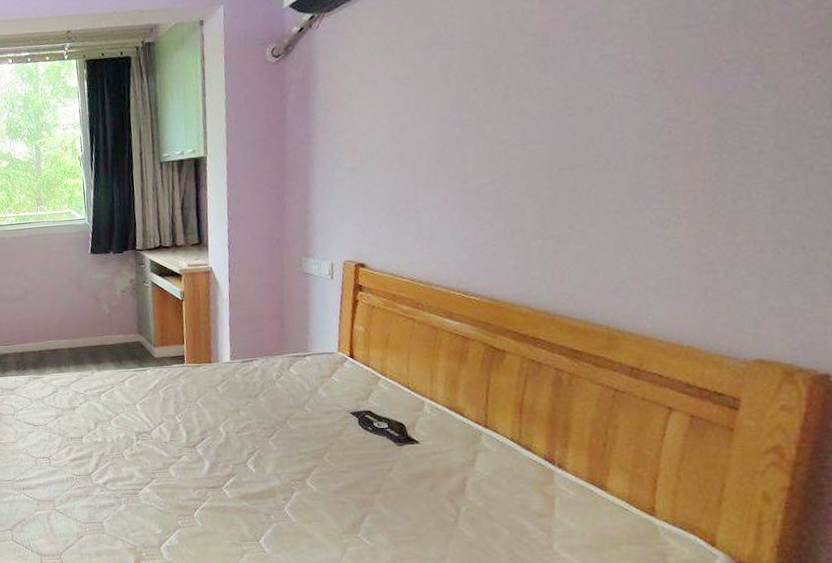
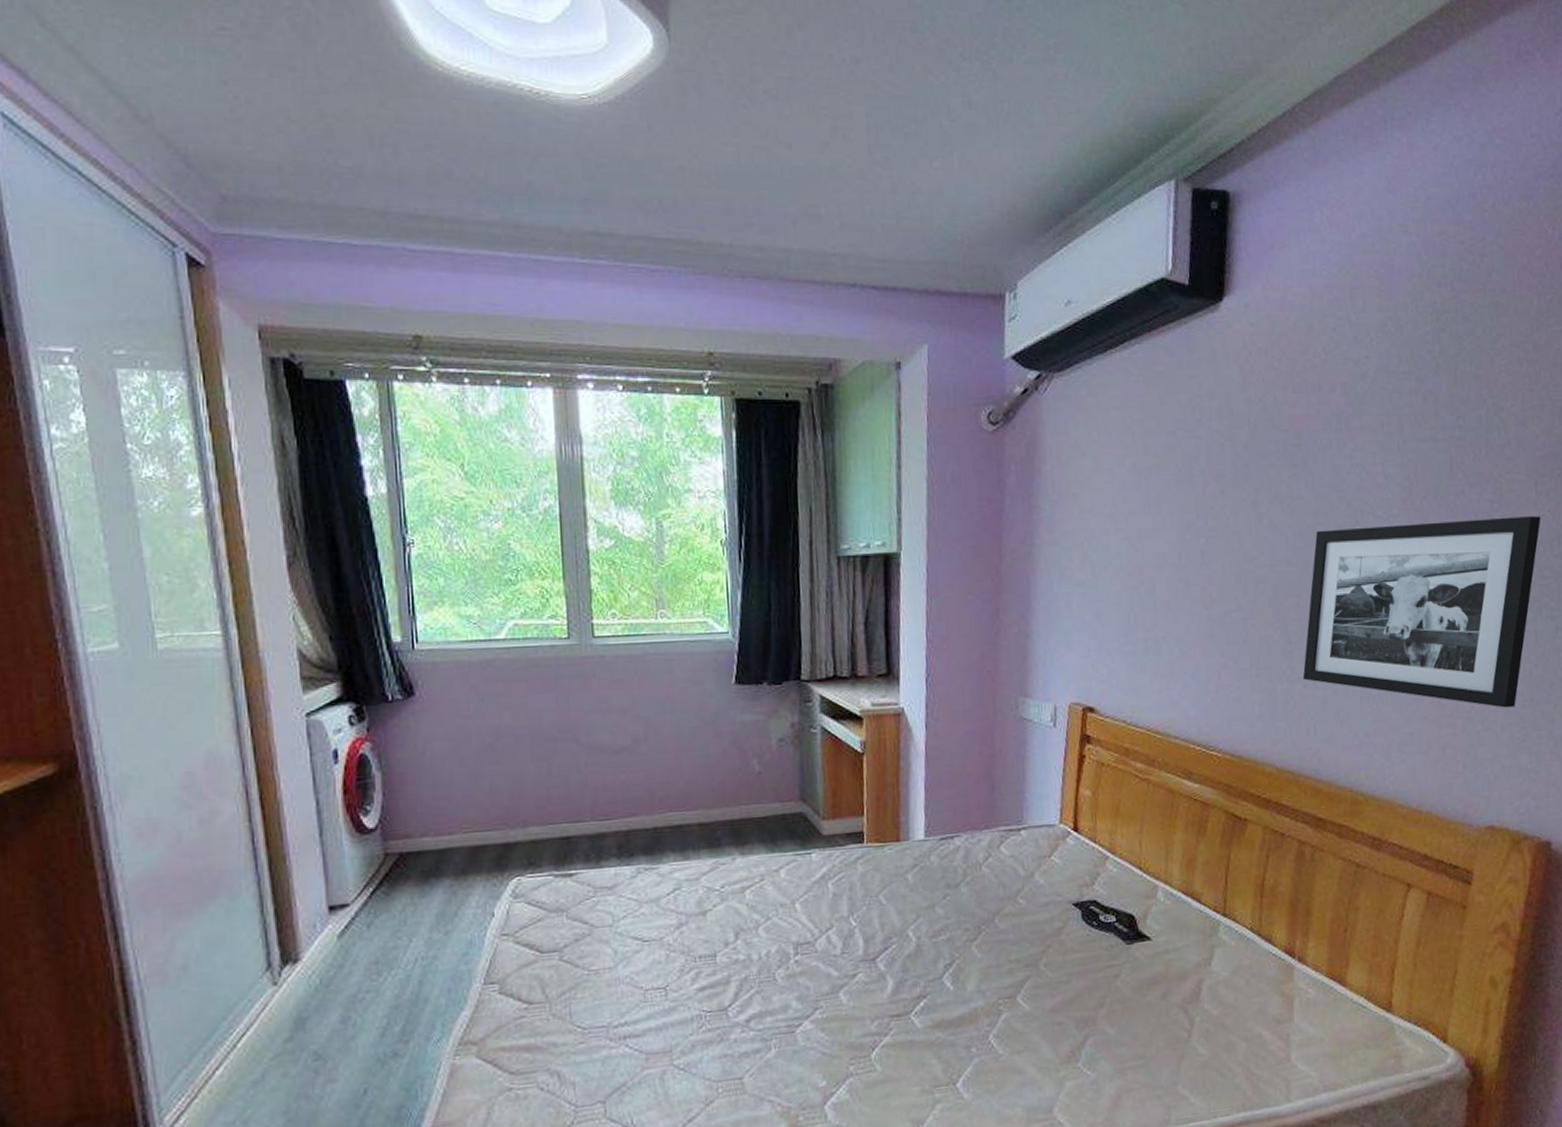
picture frame: none [556,82,810,255] -> present [1302,516,1541,708]

